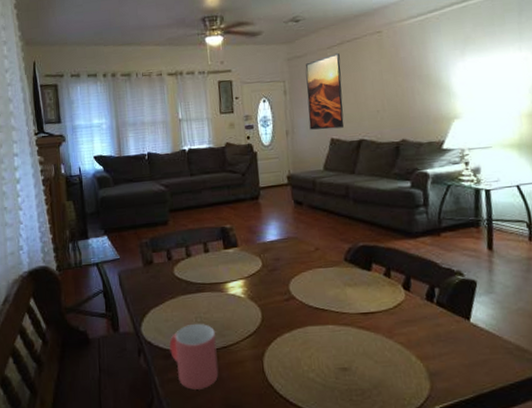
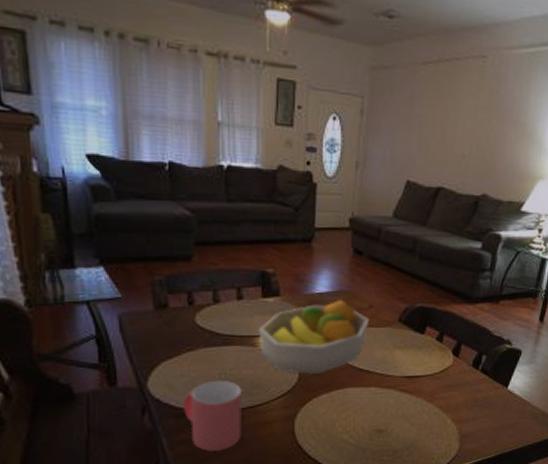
fruit bowl: none [223,244,318,315] -> present [258,299,370,374]
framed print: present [305,53,344,130] -> none [384,73,434,170]

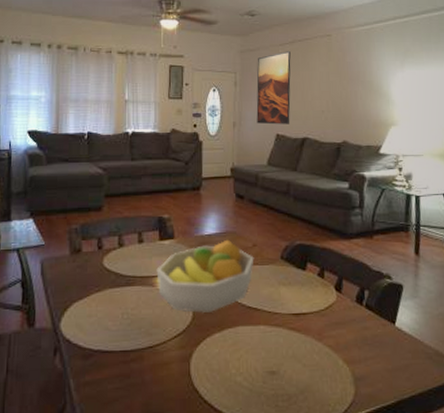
mug: present [183,380,243,451] -> none [90,320,143,394]
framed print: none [384,73,434,170] -> present [256,51,291,125]

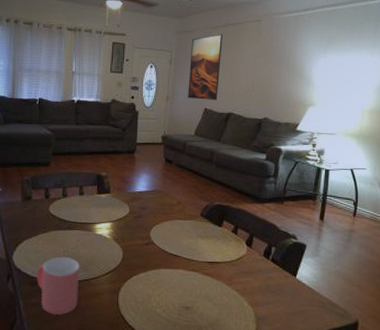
mug: none [90,320,143,394] -> present [37,256,80,315]
fruit bowl: present [156,239,254,313] -> none [94,196,178,256]

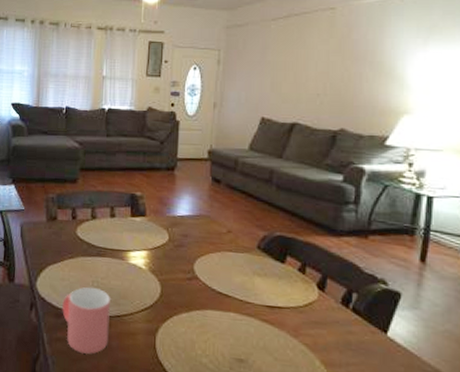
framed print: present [188,34,223,100] -> none [240,27,284,108]

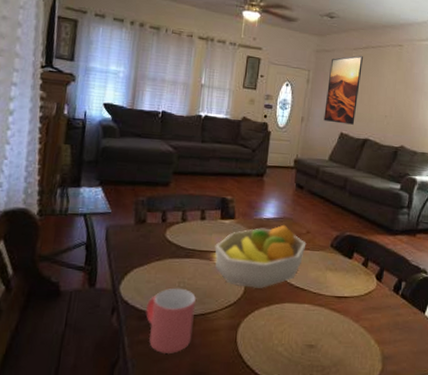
fruit bowl: none [127,222,228,292] -> present [215,224,307,288]
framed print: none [240,27,284,108] -> present [324,56,363,125]

